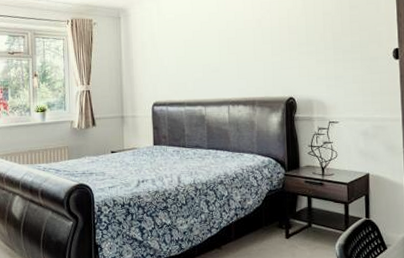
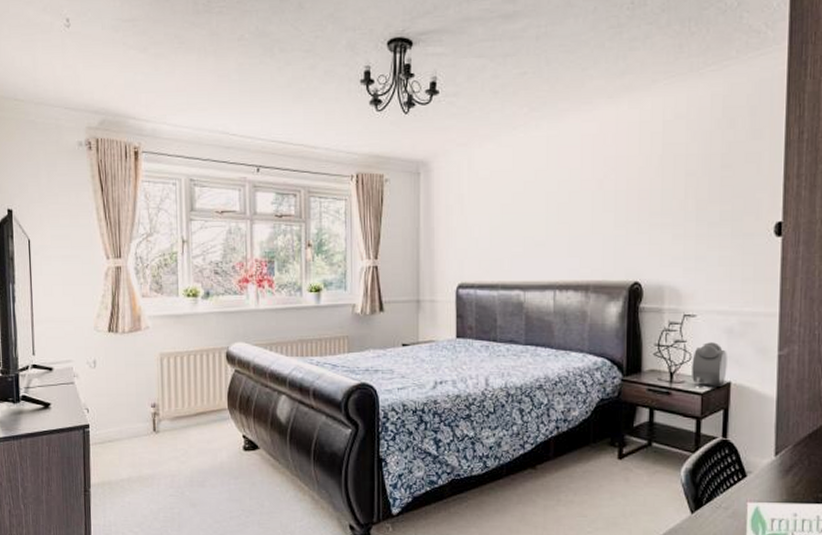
alarm clock: none [338,143,366,178] -> present [692,342,727,386]

